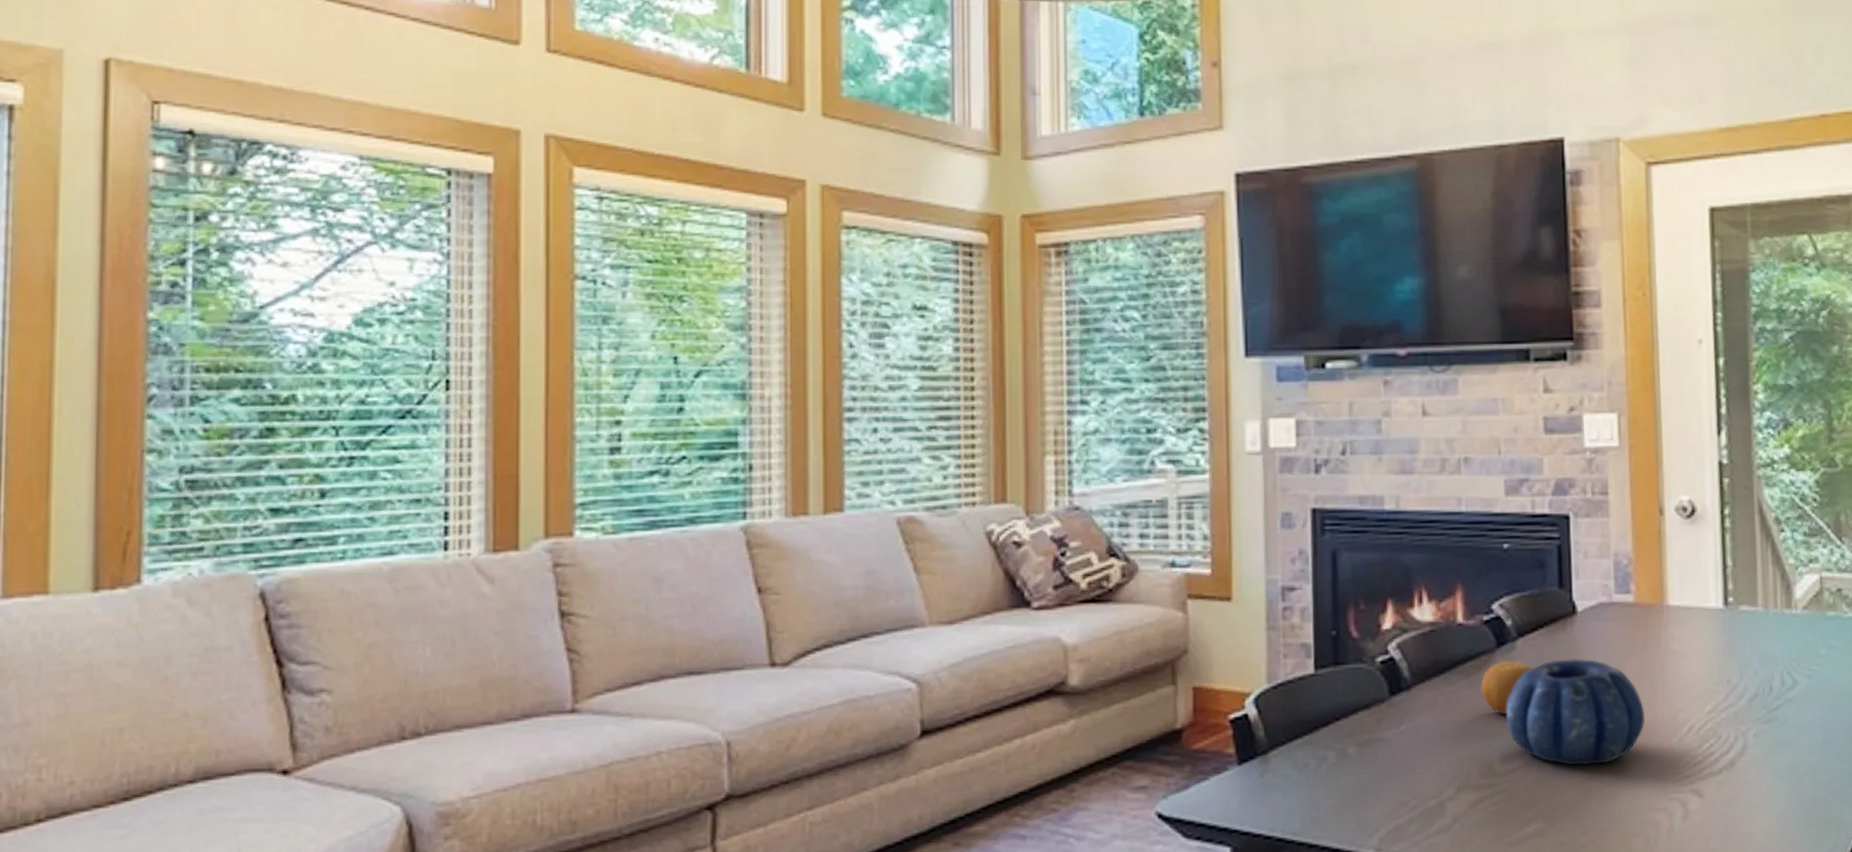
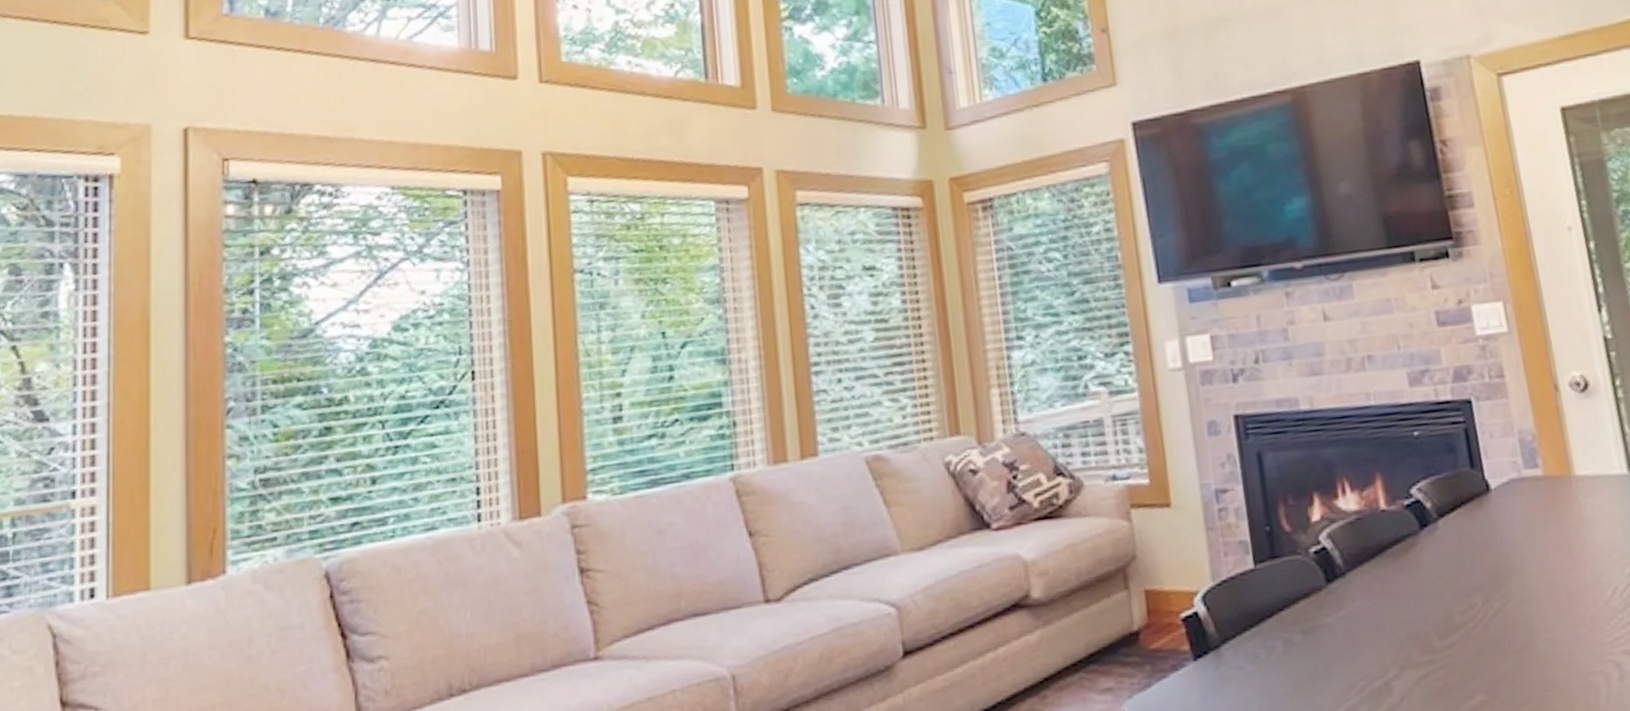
fruit: present [1481,660,1533,715] -> none [1410,540,1457,593]
decorative bowl: present [1506,659,1646,766] -> none [1436,533,1570,637]

